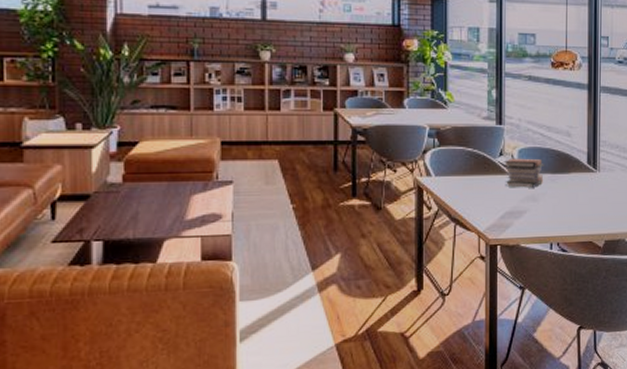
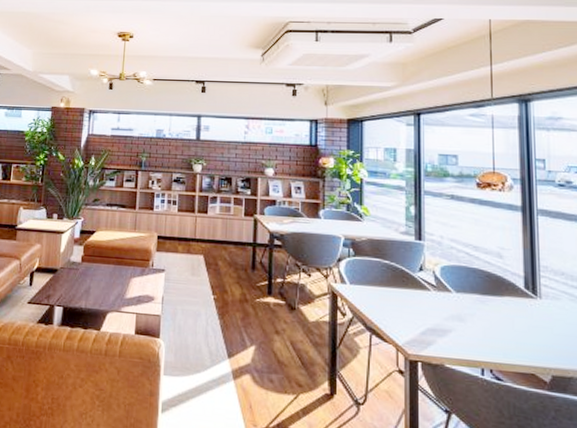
book stack: present [503,158,544,188] -> none [424,274,472,307]

